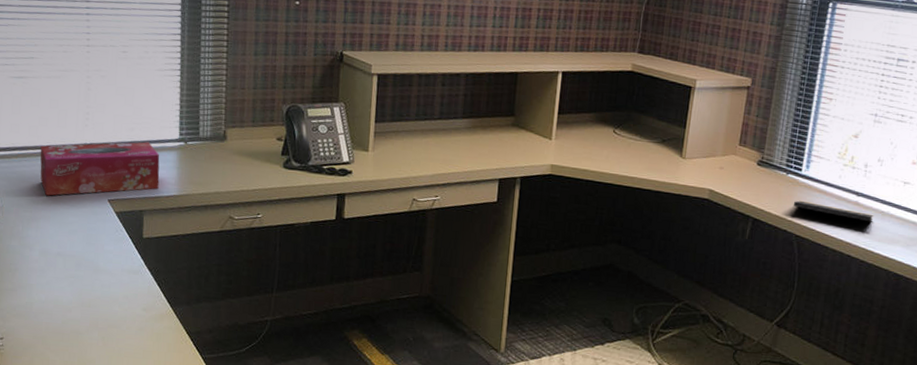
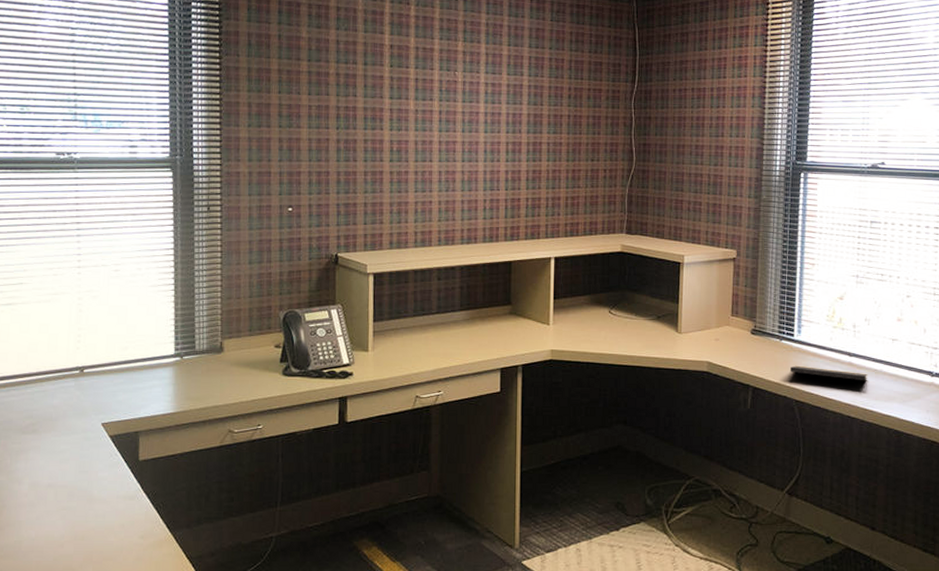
tissue box: present [40,142,160,196] -> none [29,360,155,425]

